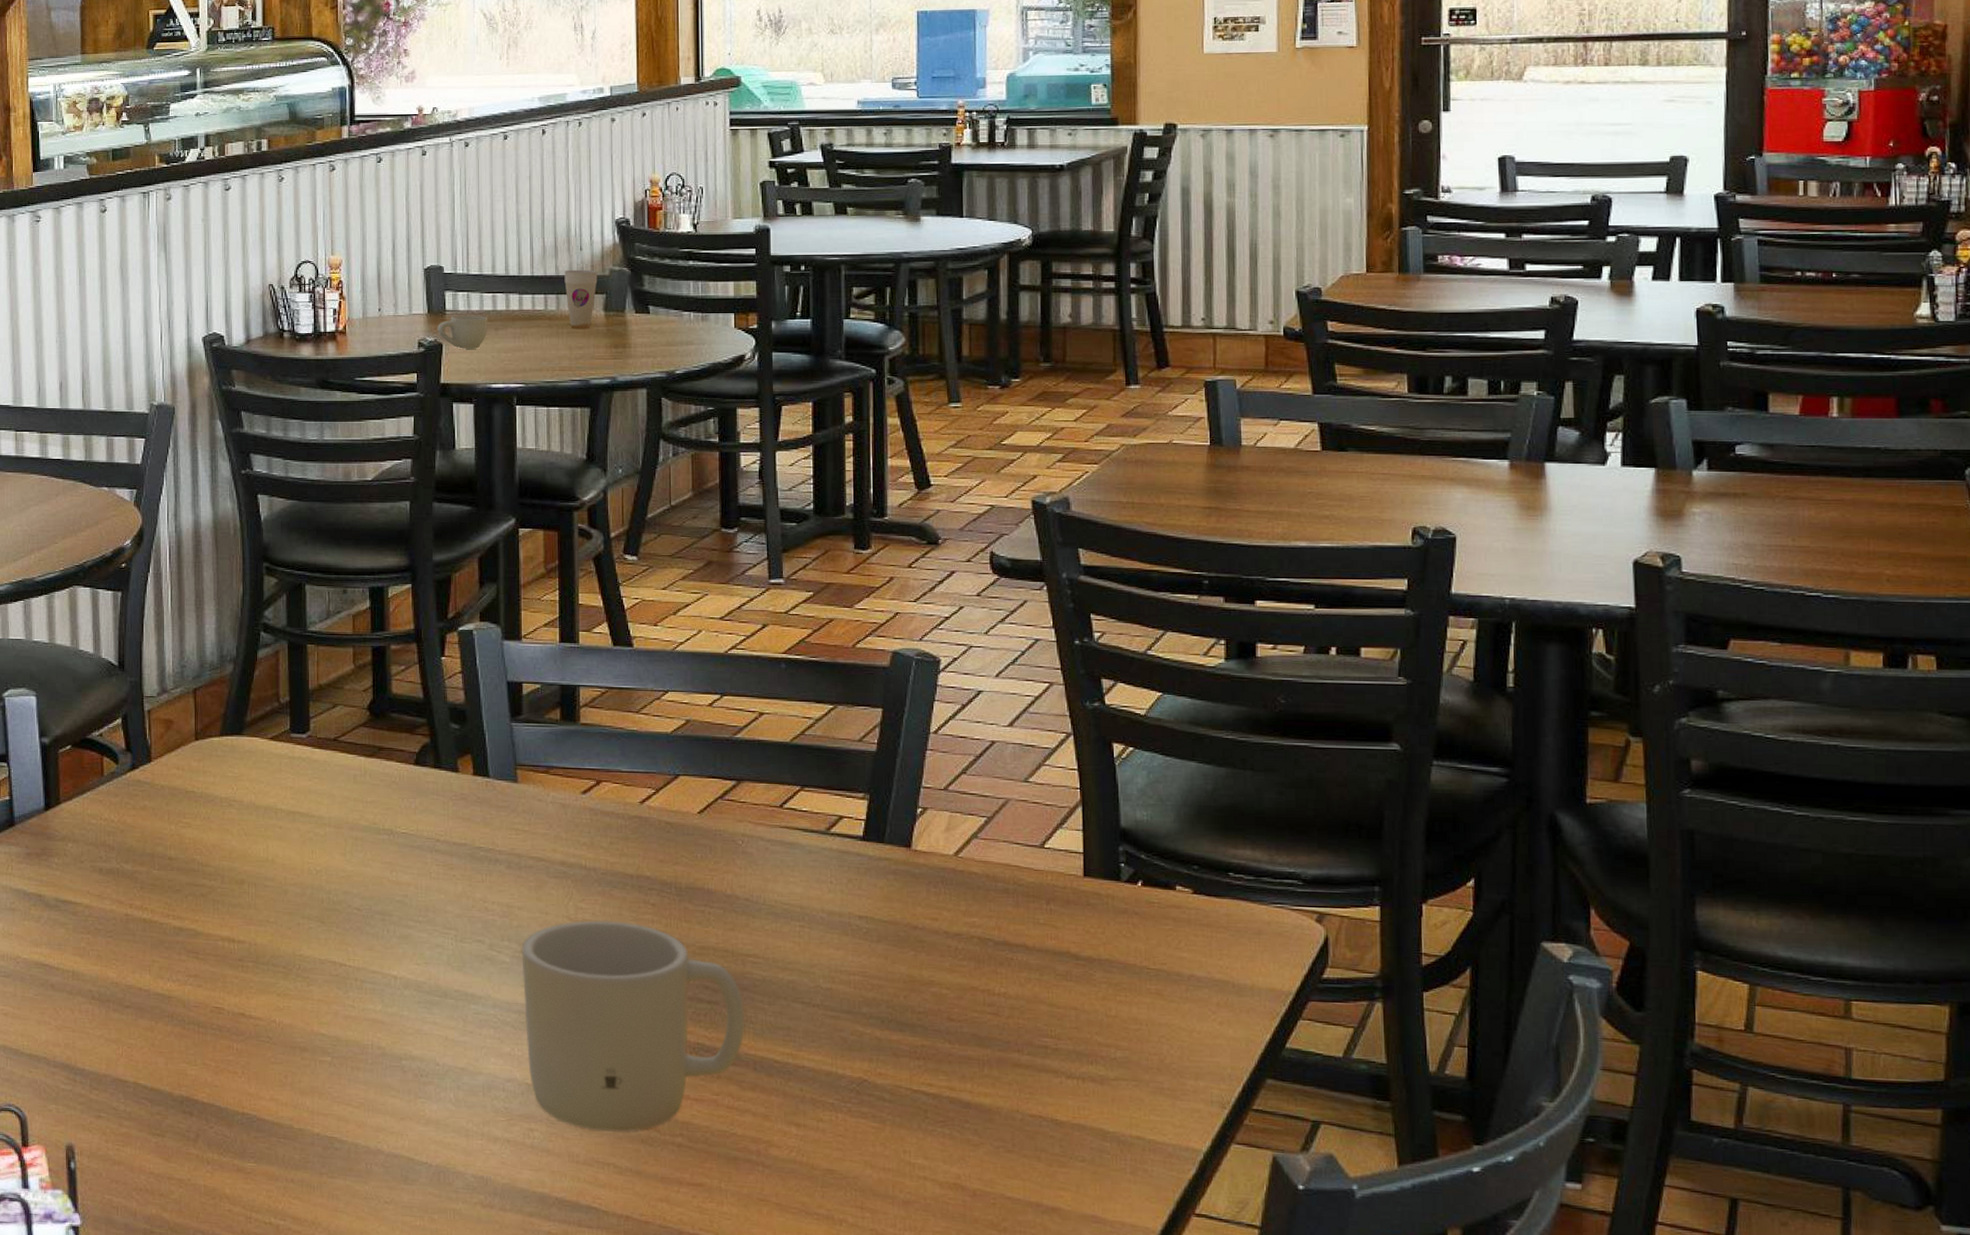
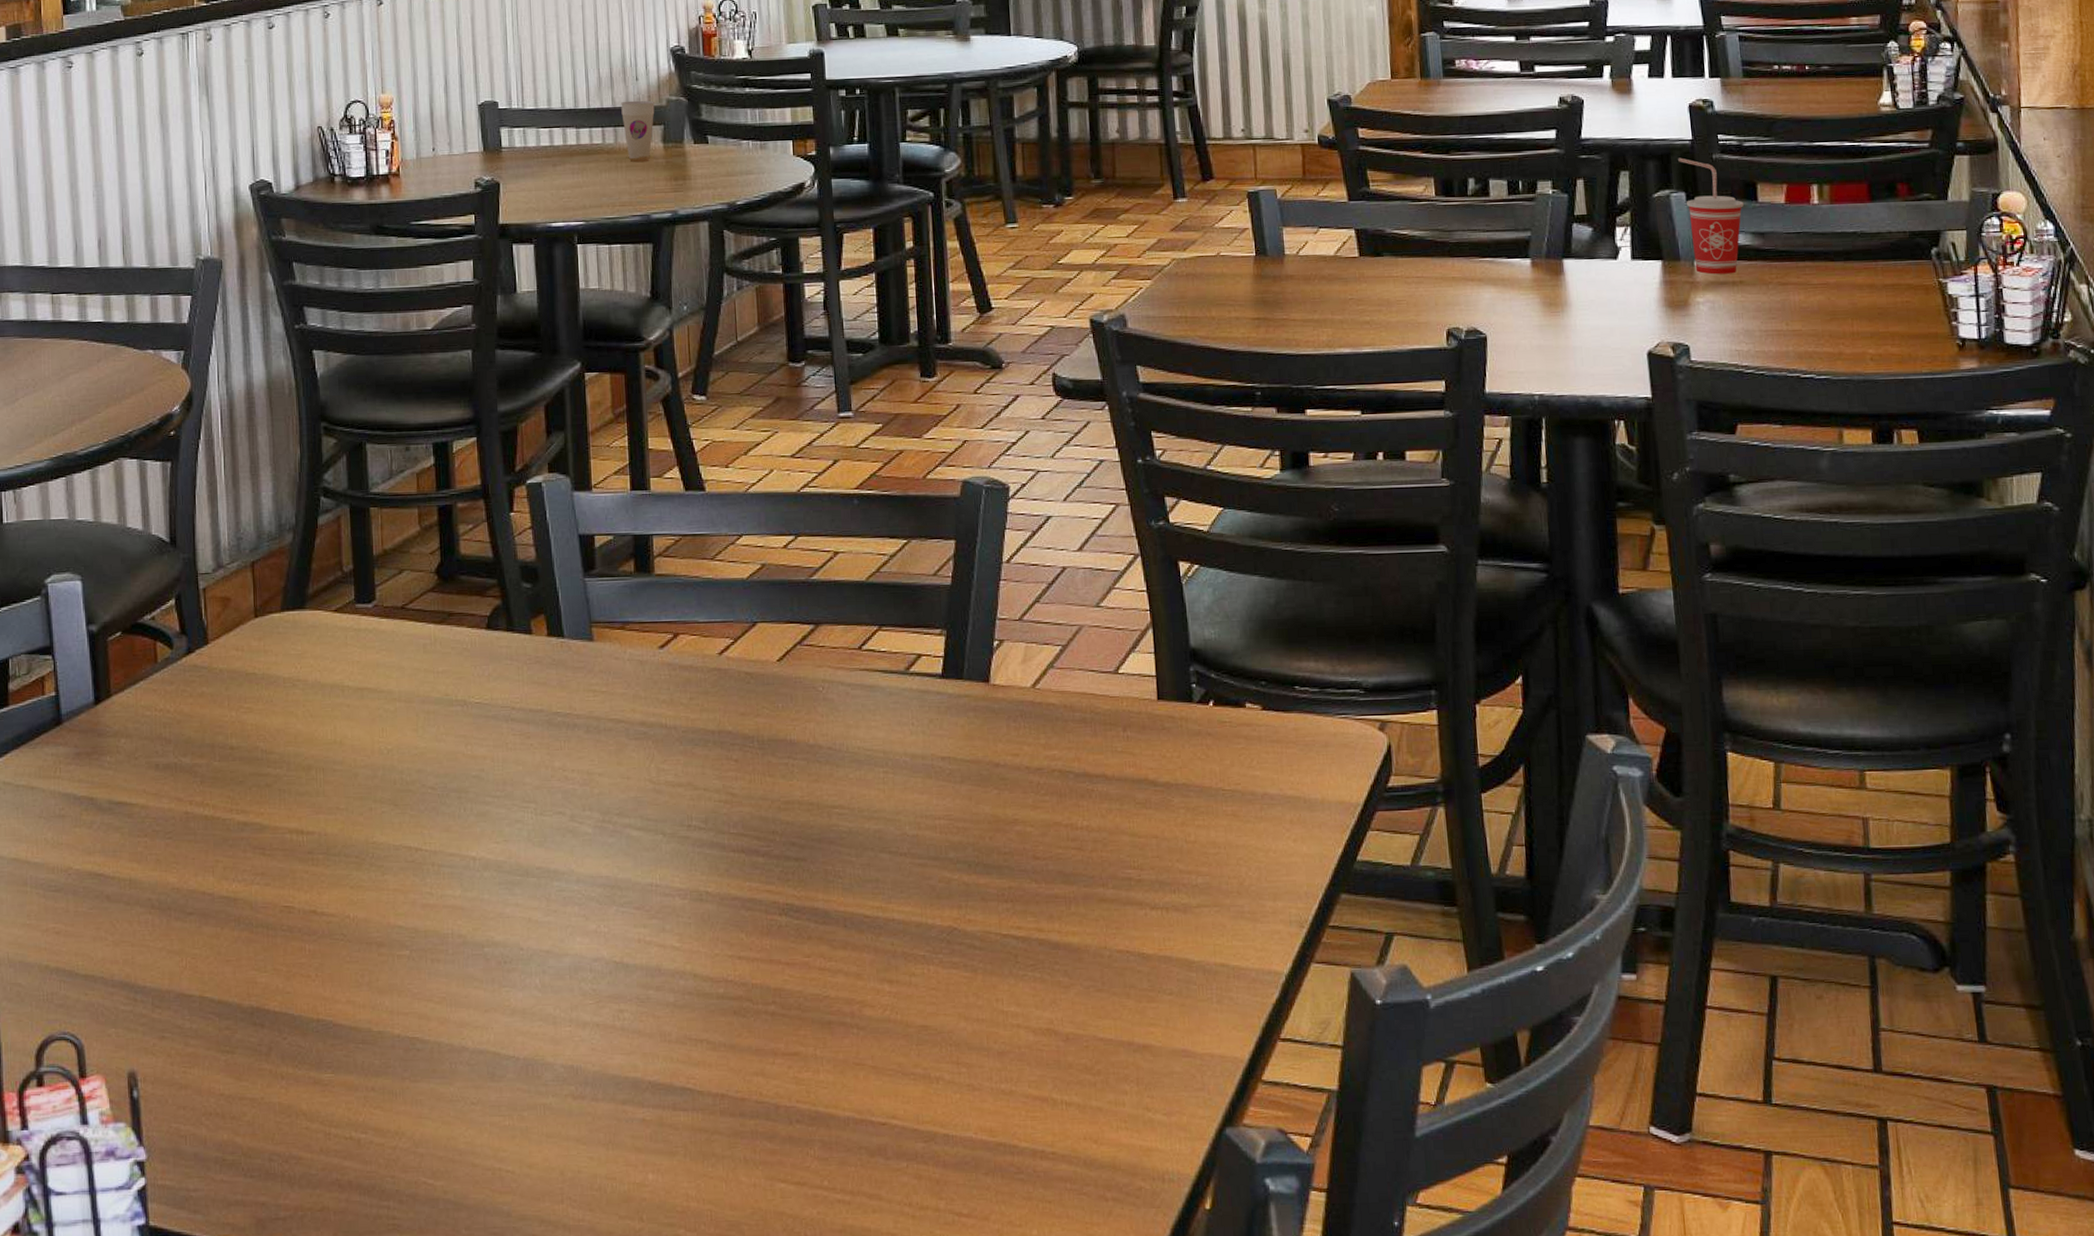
cup: present [438,316,488,349] -> none [494,152,546,187]
mug: present [521,920,745,1131] -> none [604,780,834,1005]
beverage cup: none [1681,363,1752,485] -> present [1678,157,1744,275]

